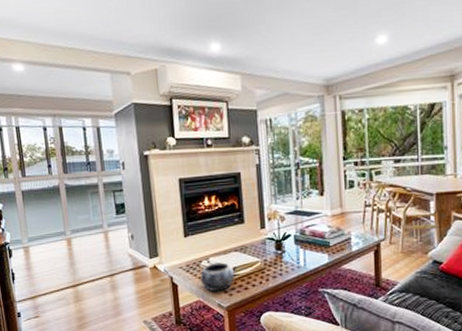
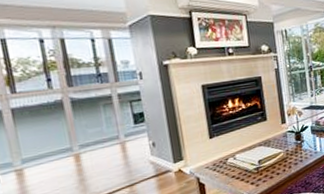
decorative bowl: present [199,261,234,292] -> none [226,157,260,186]

